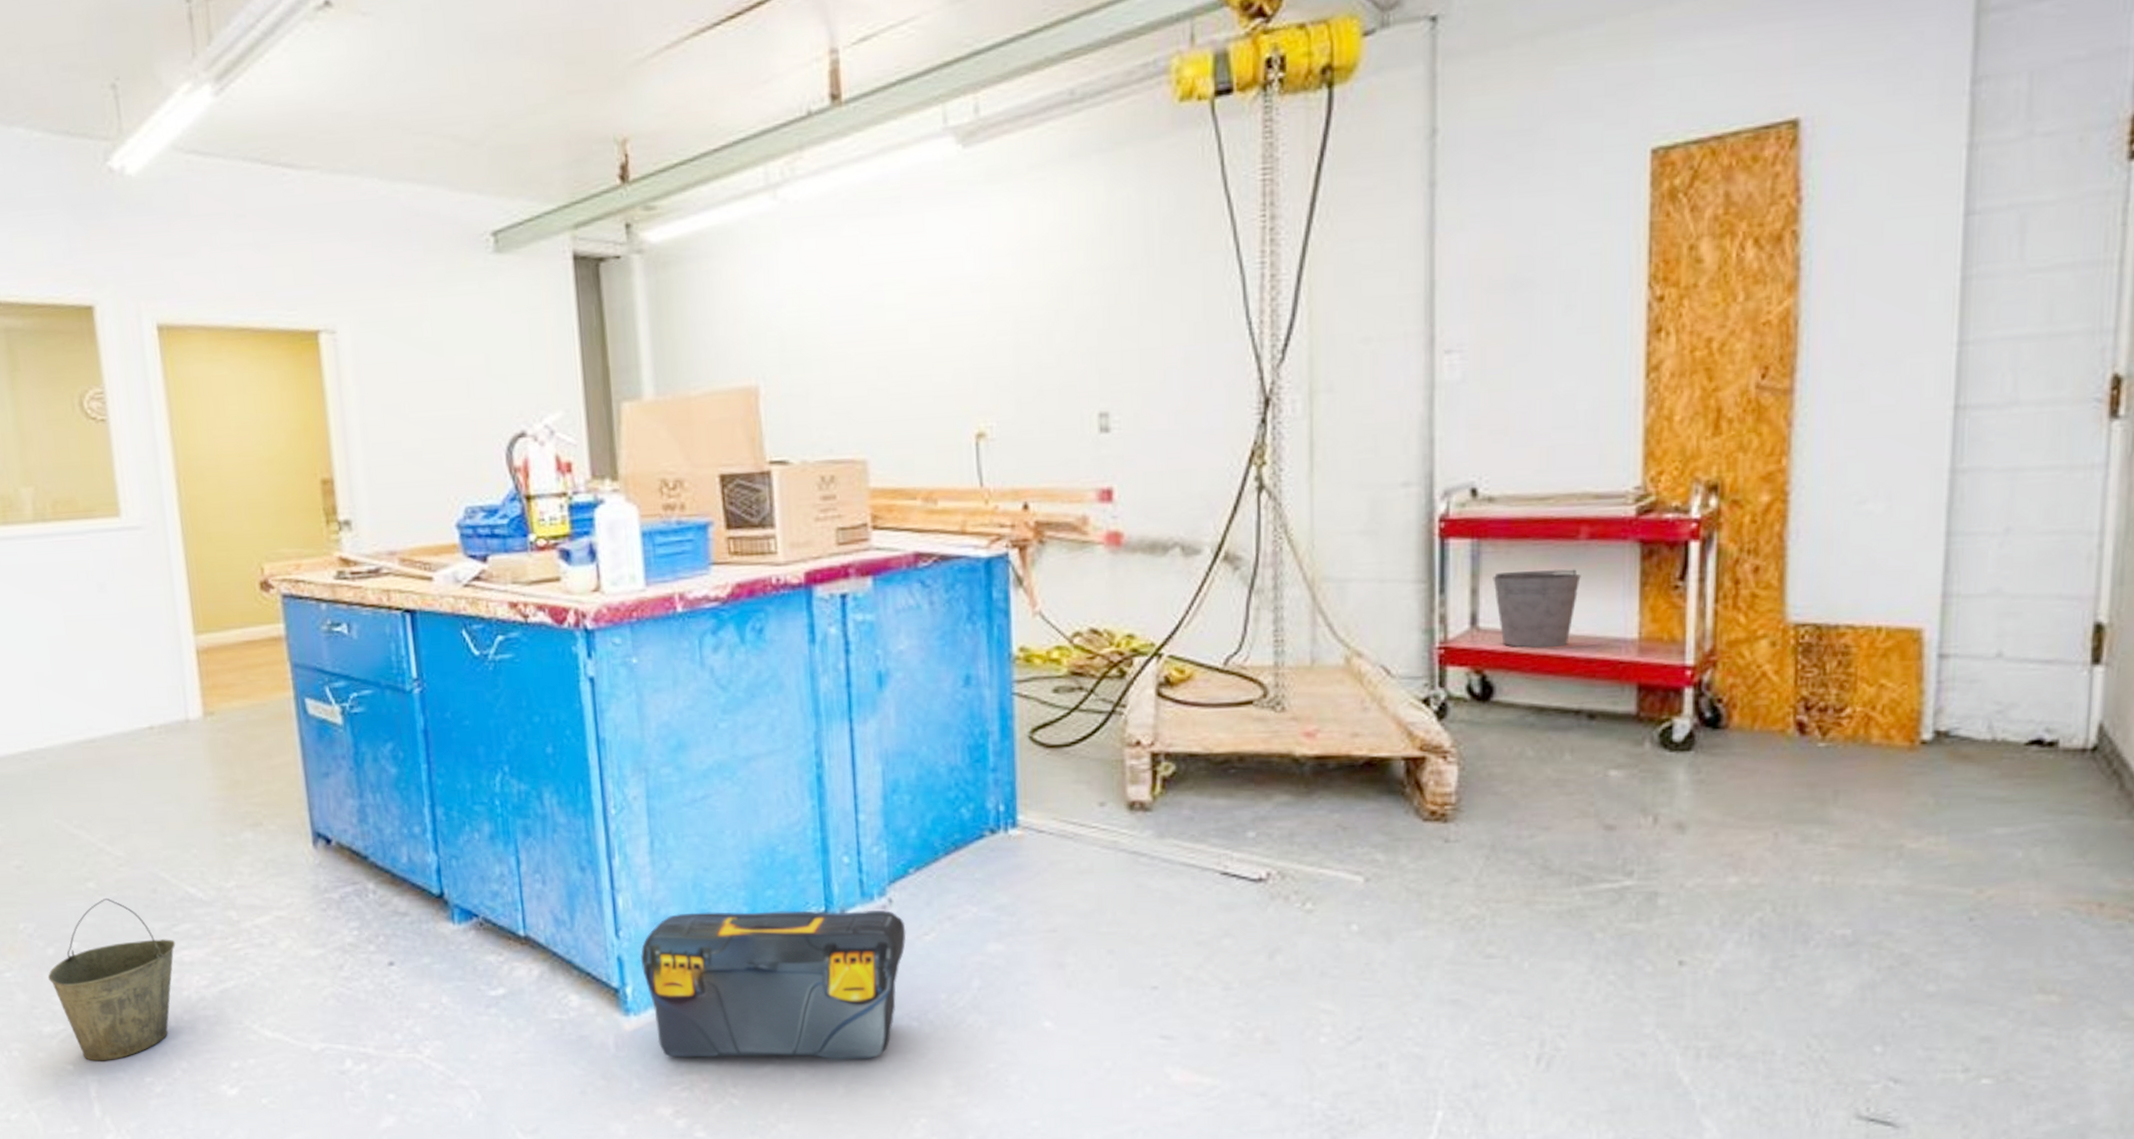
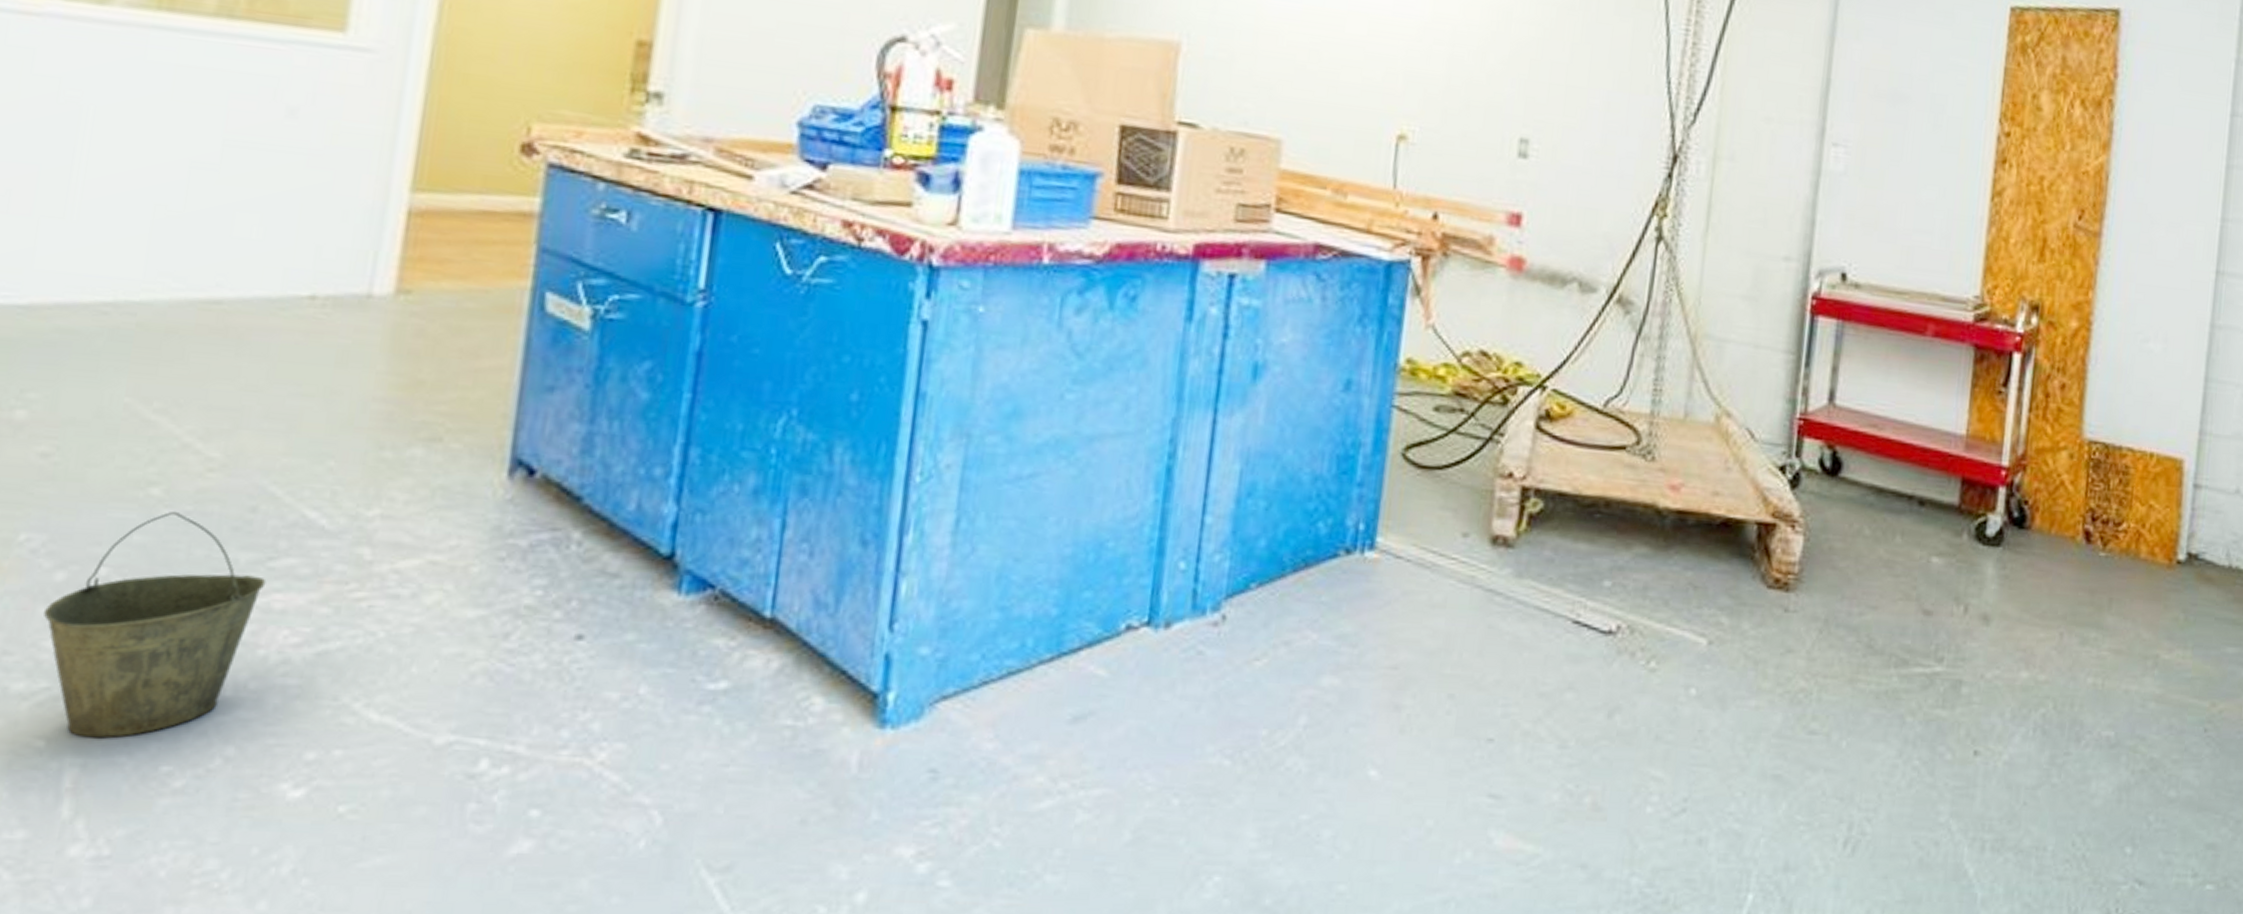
toolbox: present [640,909,907,1059] -> none [913,608,1237,801]
bucket: present [1493,569,1581,648] -> none [1851,355,1925,434]

